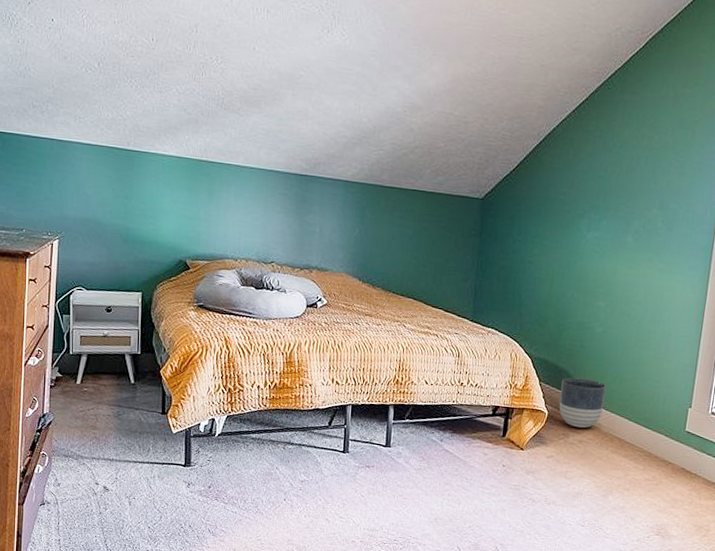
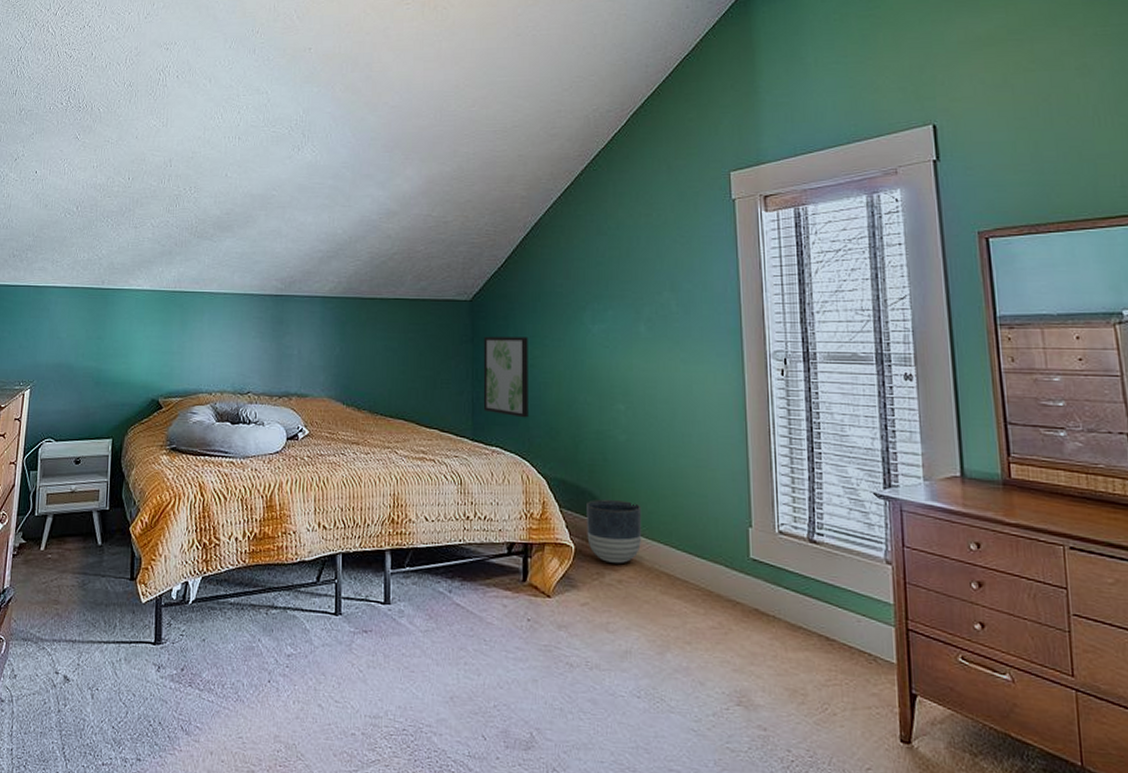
wall art: none [484,232,530,307] -> present [483,336,528,418]

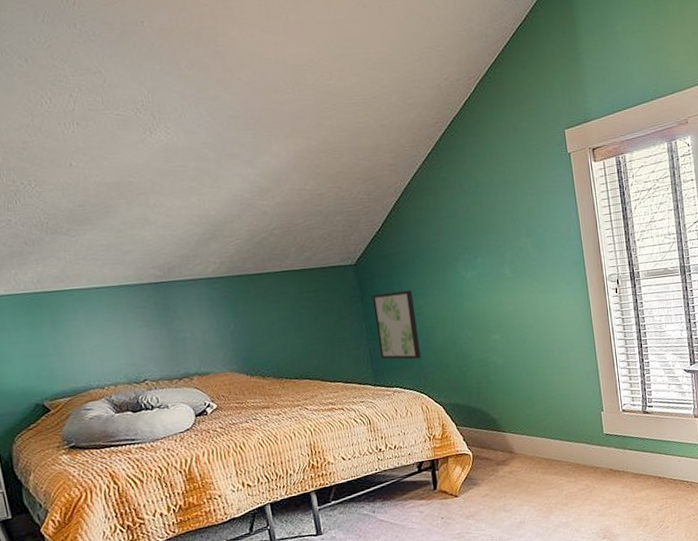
planter: present [587,500,642,564] -> none [478,410,524,460]

